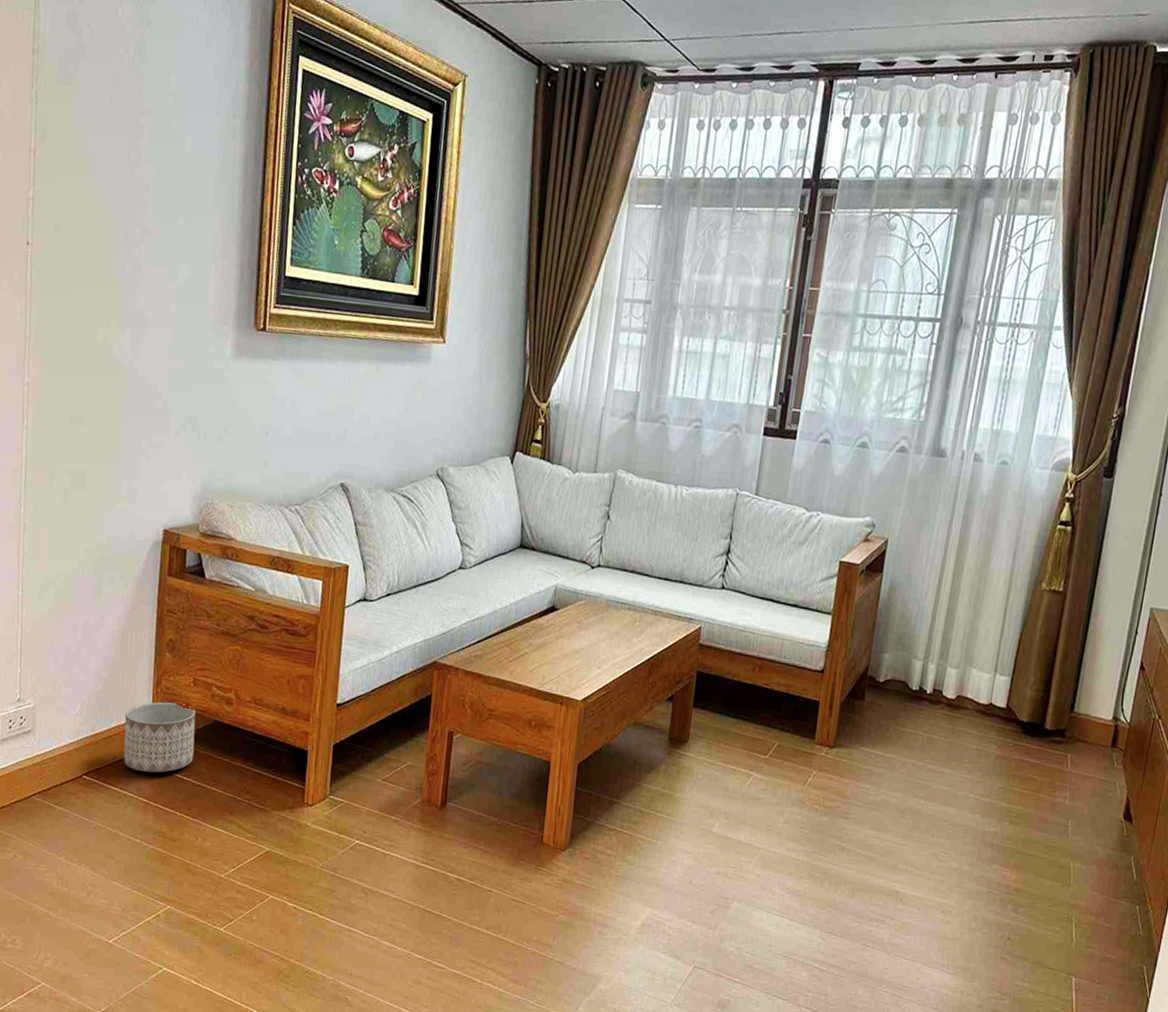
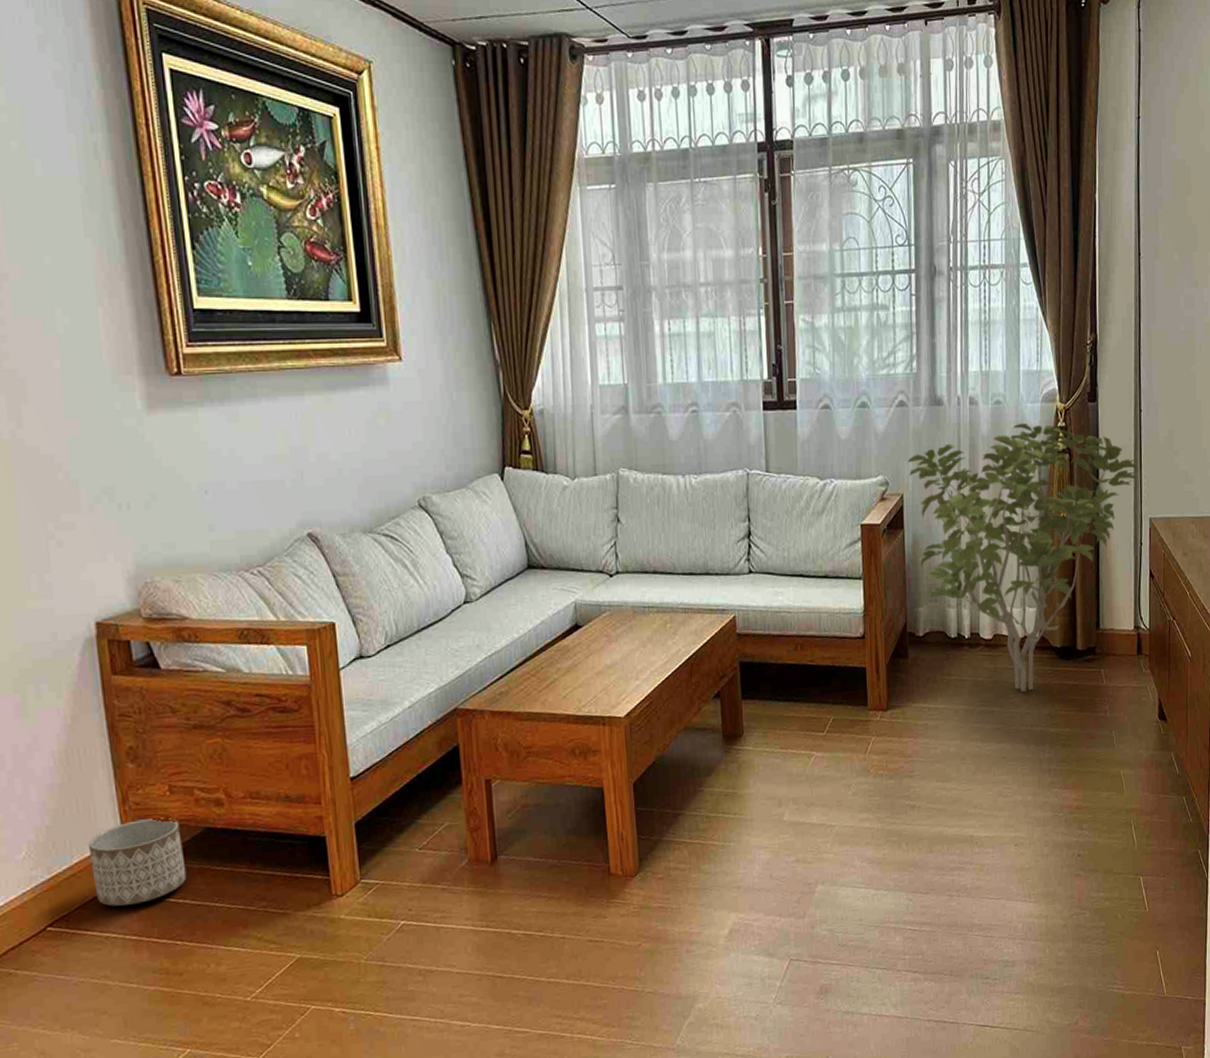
shrub: none [891,487,1147,759] -> present [907,422,1138,692]

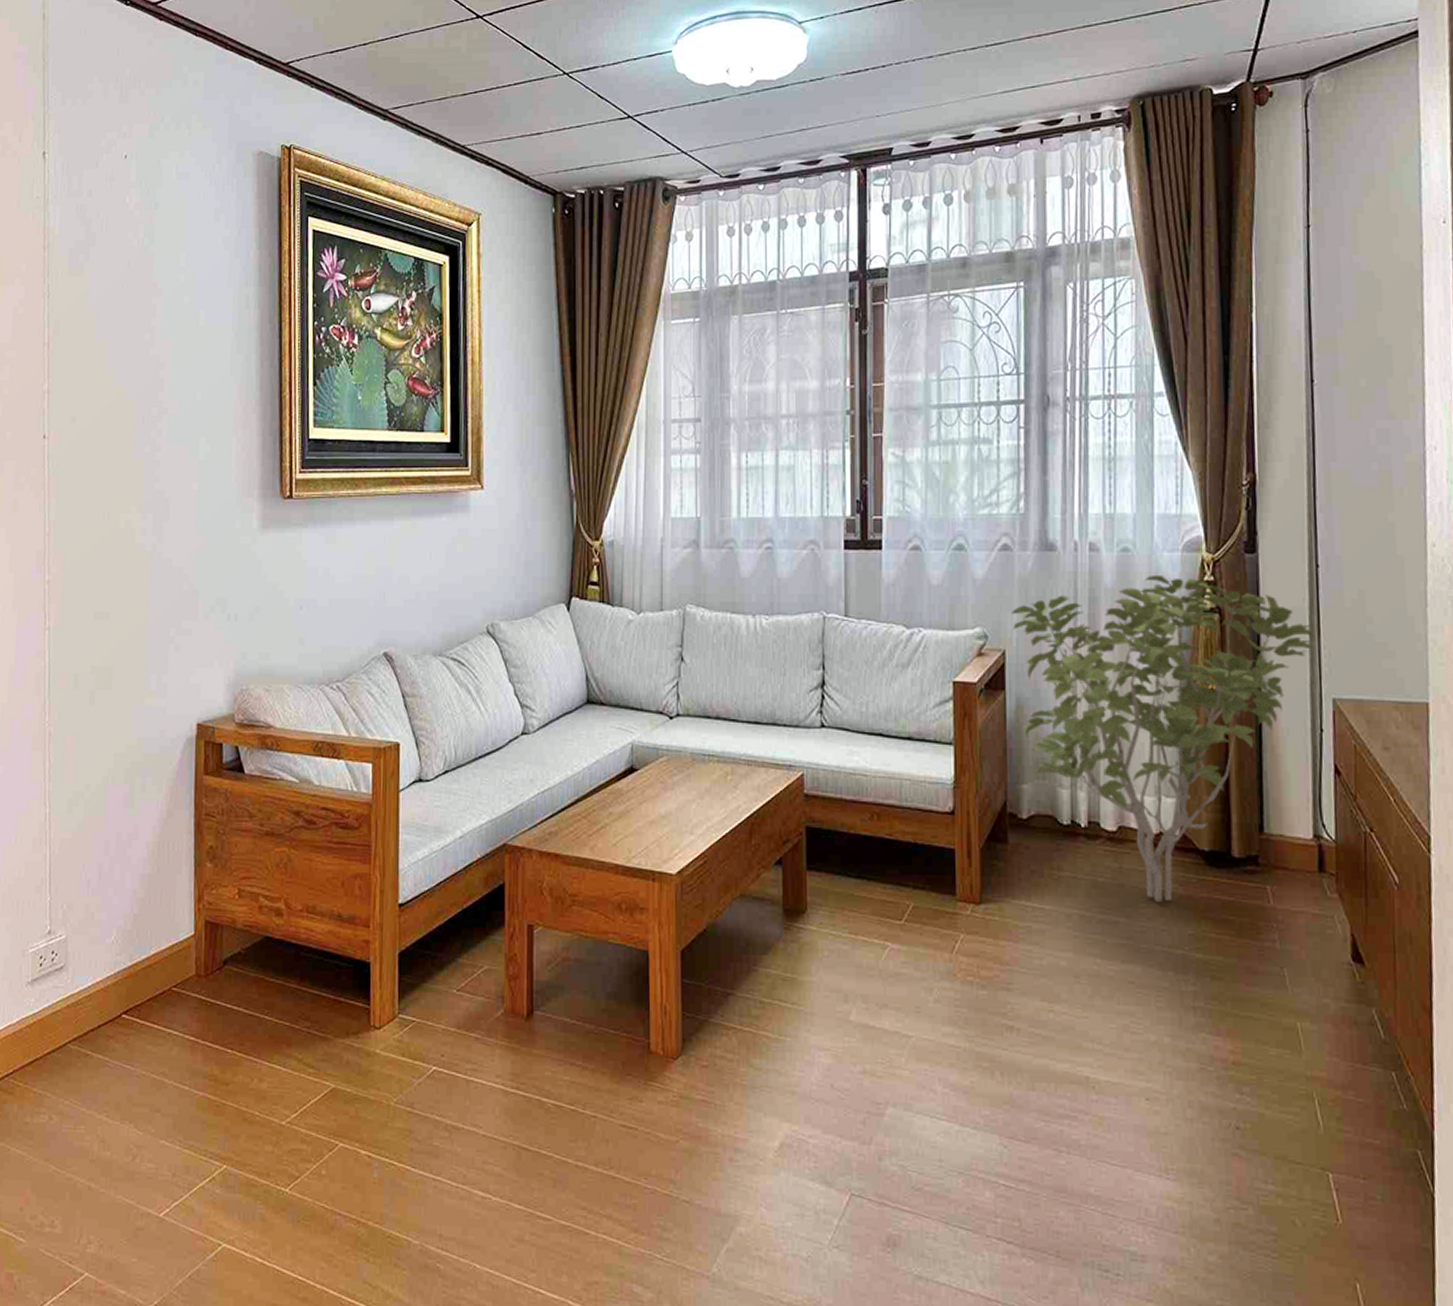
planter: present [87,817,187,907] -> none [165,919,244,1004]

